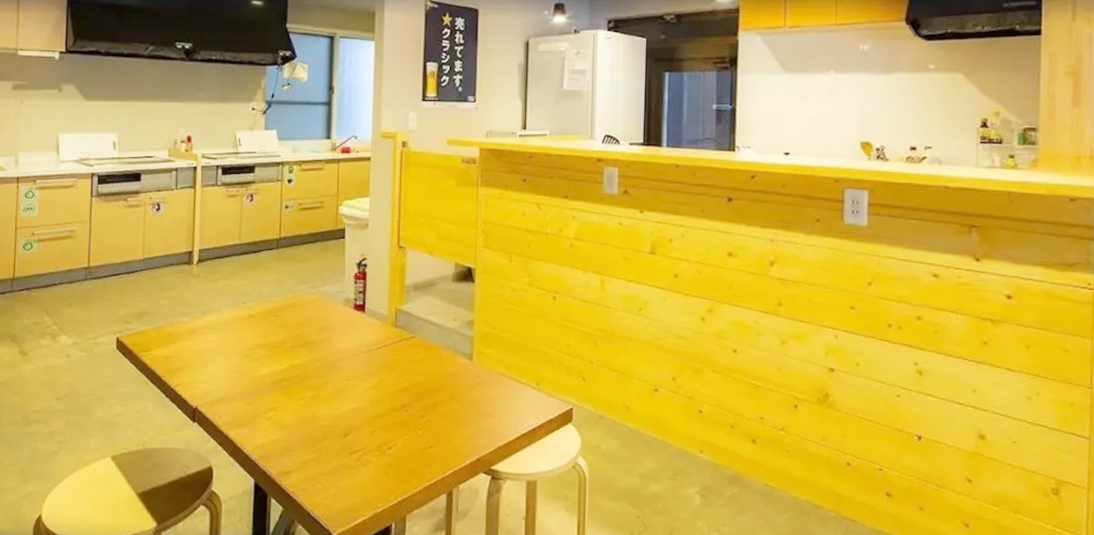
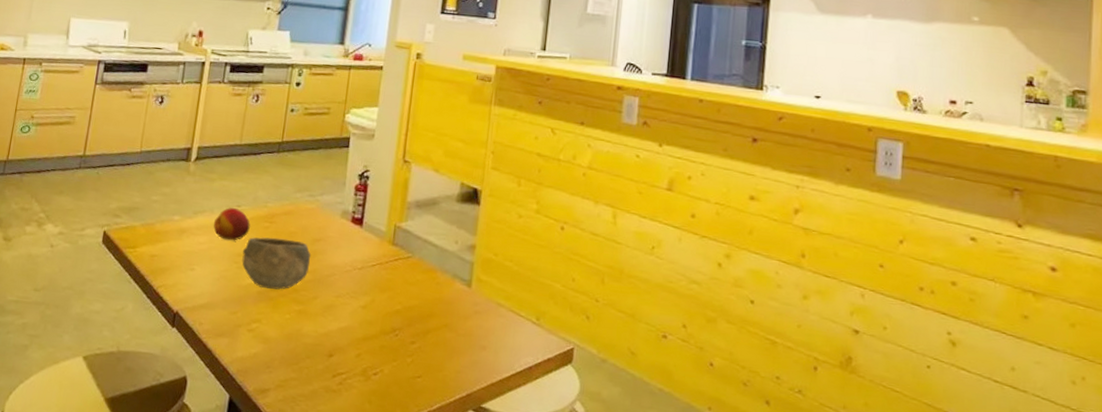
fruit: none [221,304,257,337] -> present [213,207,250,241]
bowl: none [252,330,319,378] -> present [242,237,312,290]

